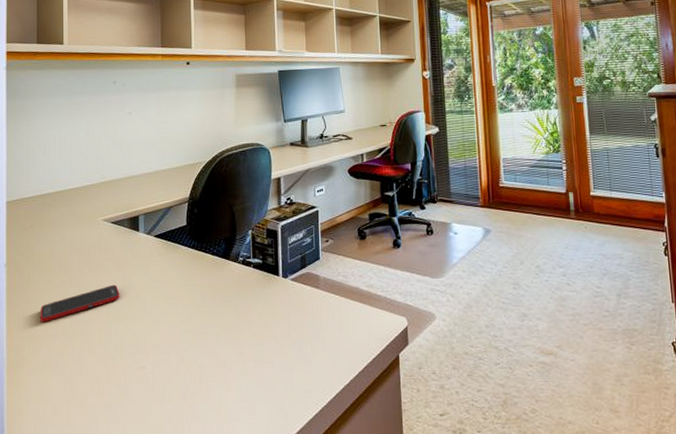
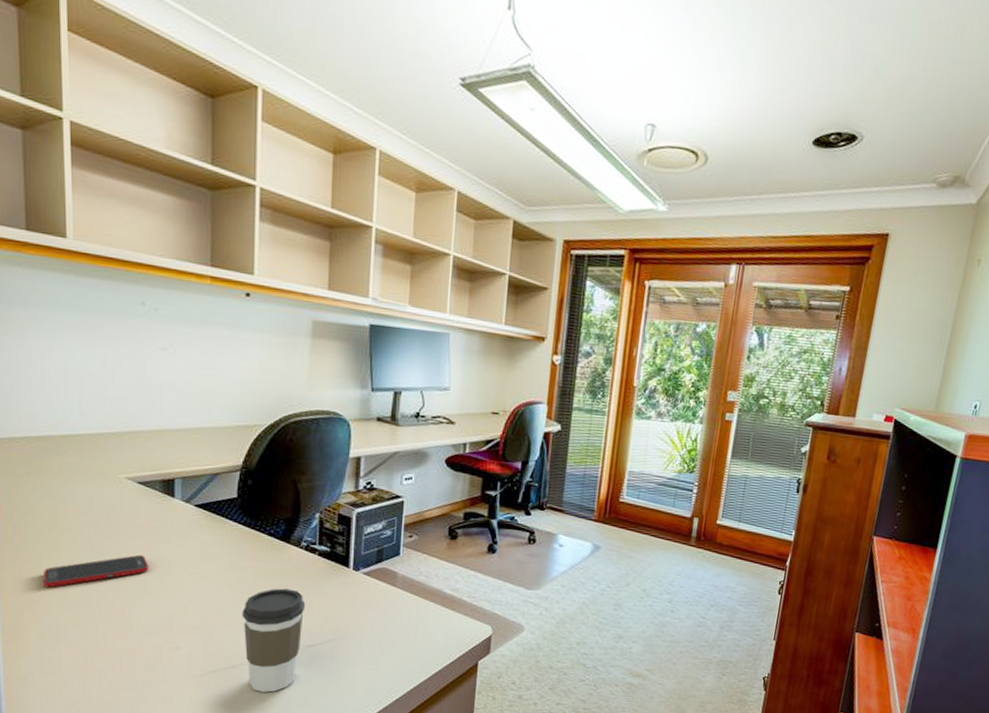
coffee cup: none [194,301,246,404] -> present [241,588,306,692]

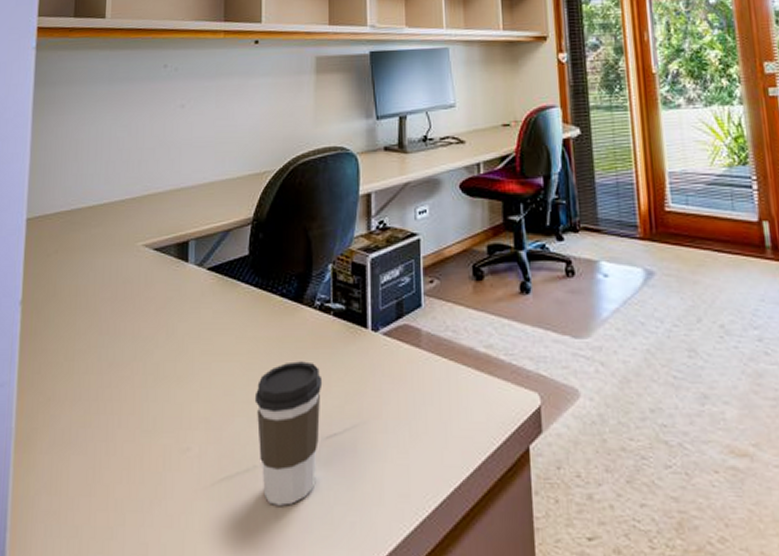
cell phone: present [43,554,149,588] -> none [60,332,161,381]

